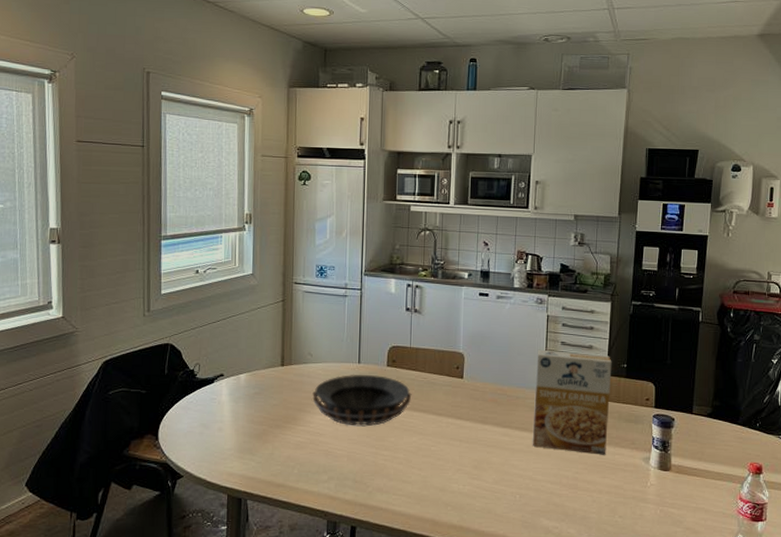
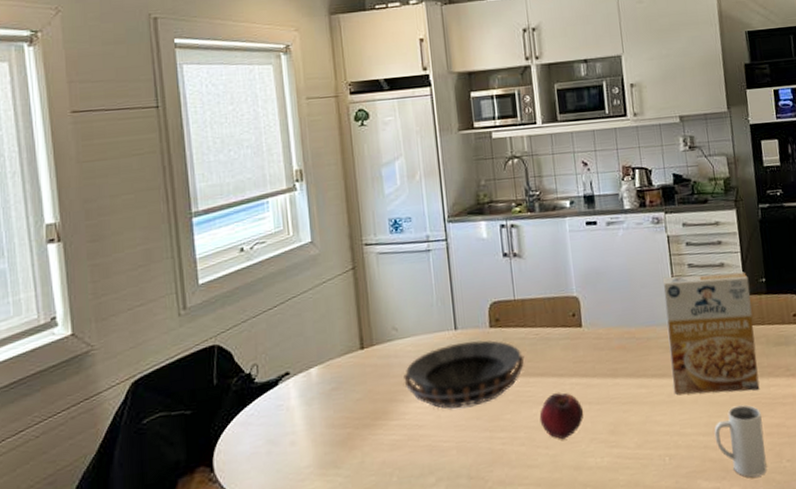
fruit: none [417,428,455,466] -> present [539,392,584,440]
mug: none [561,465,603,525] -> present [714,405,767,478]

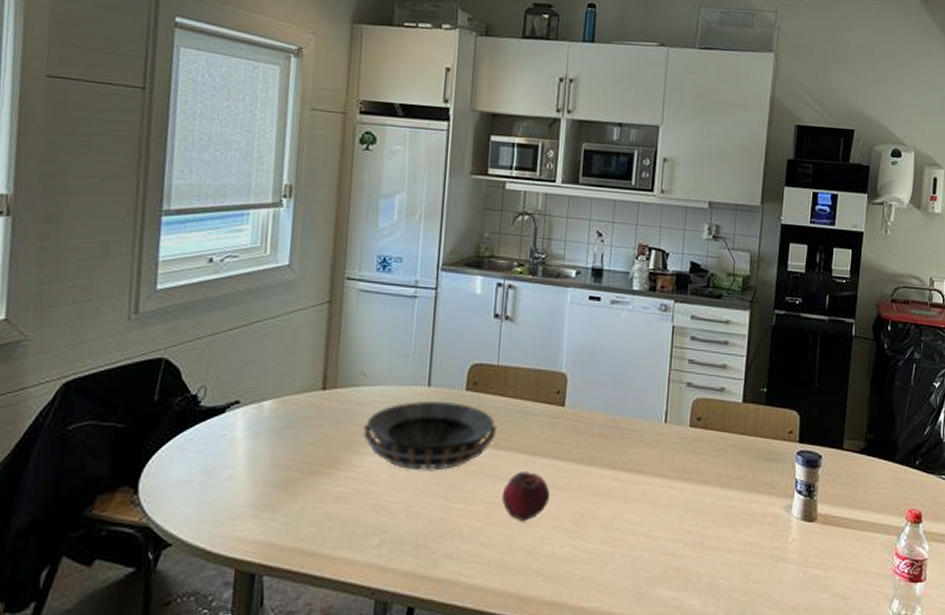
cereal box: present [662,271,760,395] -> none [649,369,750,503]
mug: present [714,405,767,478] -> none [683,517,736,594]

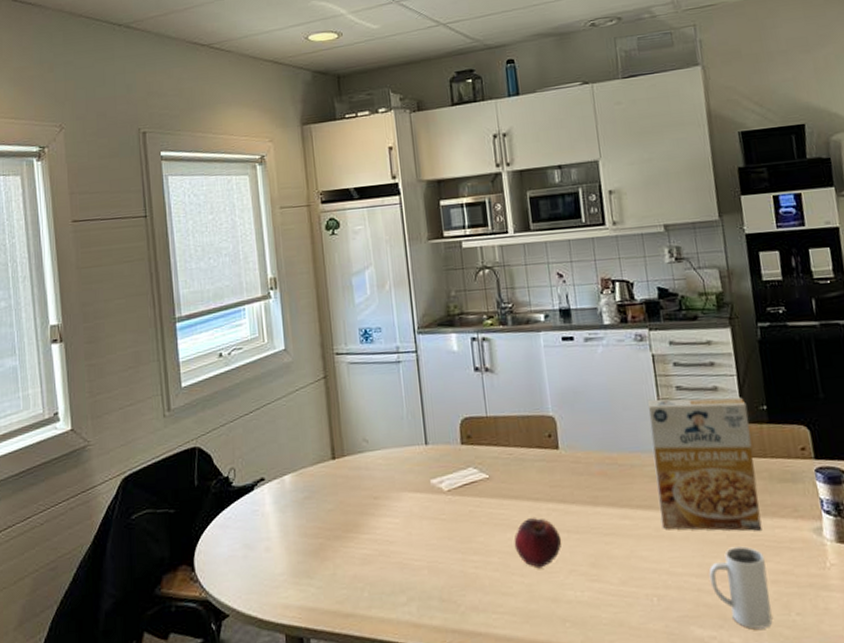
decorative bowl: present [363,400,498,471] -> none [374,457,498,528]
cereal box: none [649,369,750,503] -> present [647,397,763,531]
mug: none [683,517,736,594] -> present [709,546,773,629]

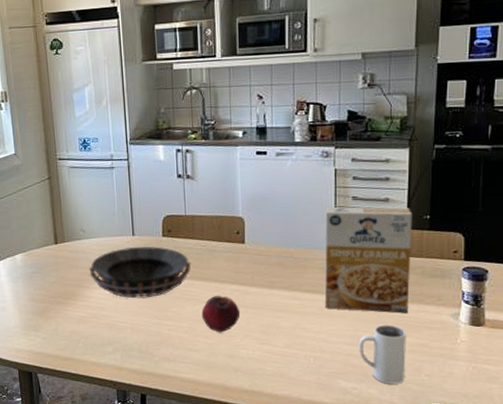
decorative bowl: none [374,457,498,528] -> present [89,246,192,299]

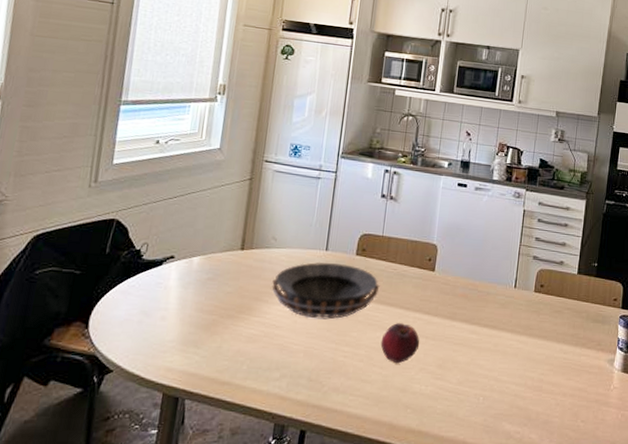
cereal box: present [324,206,412,313] -> none [499,244,584,356]
mug: present [358,324,406,384] -> none [525,366,569,429]

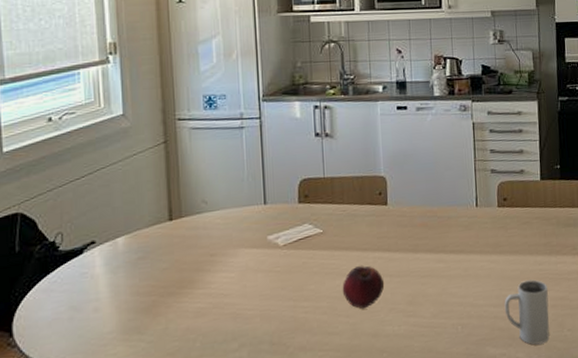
decorative bowl: present [272,261,380,320] -> none [211,215,331,280]
mug: none [525,366,569,429] -> present [504,279,550,345]

